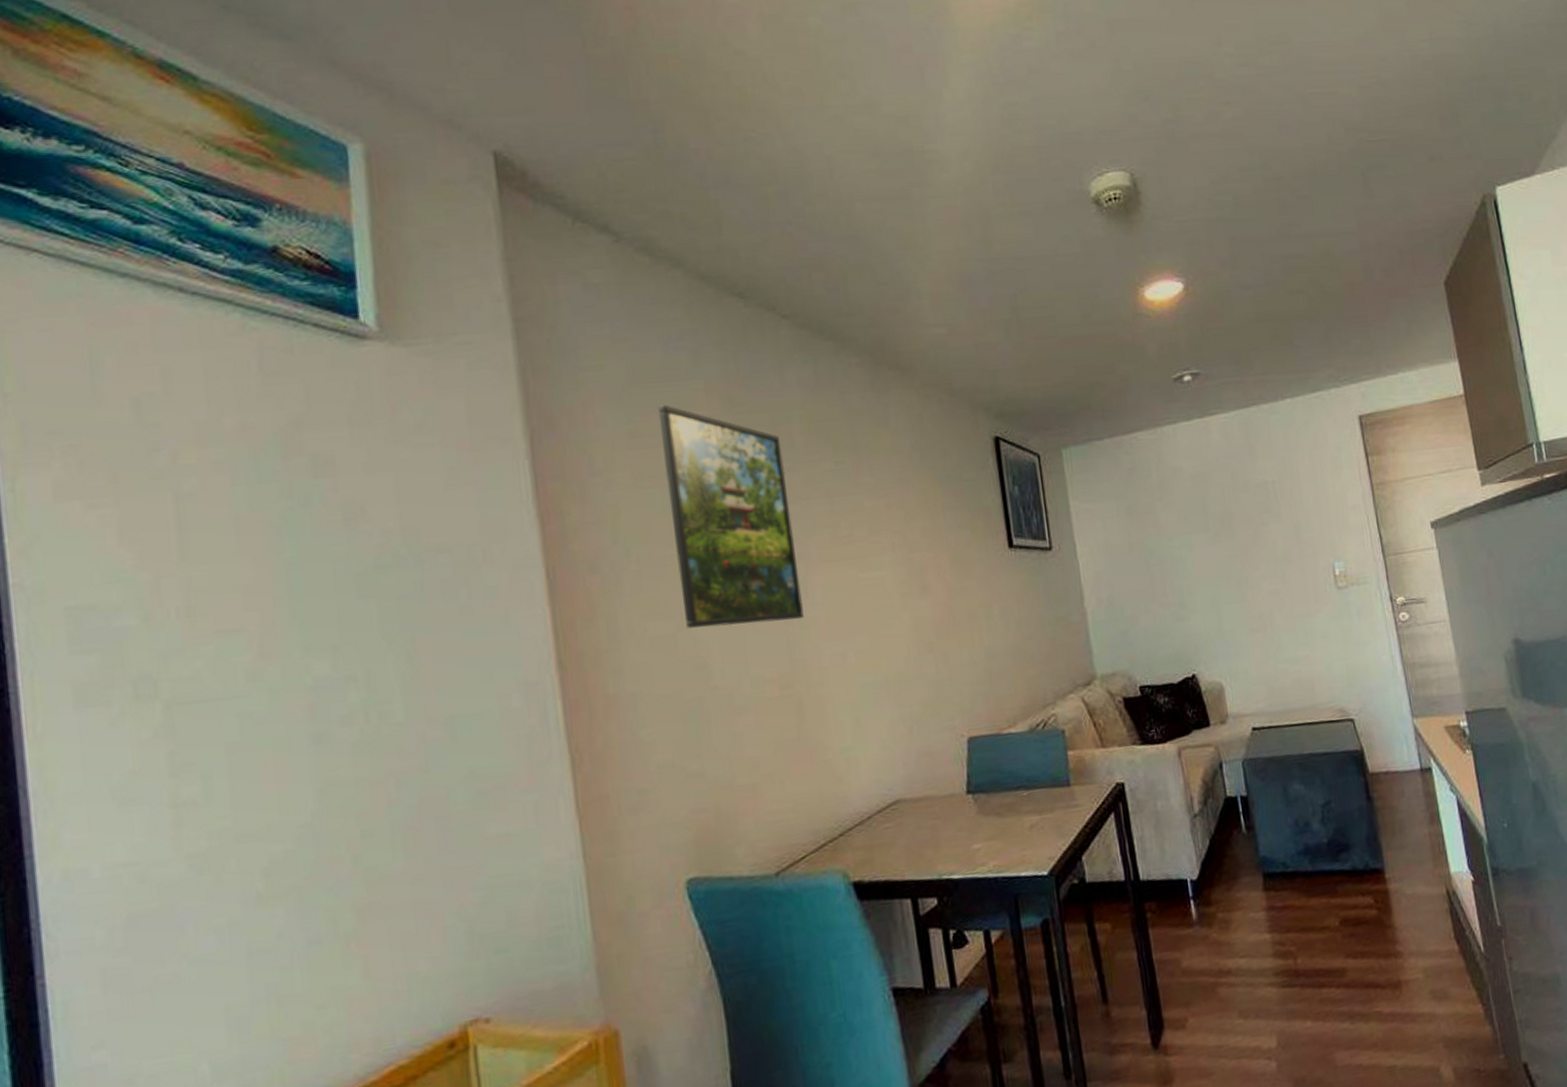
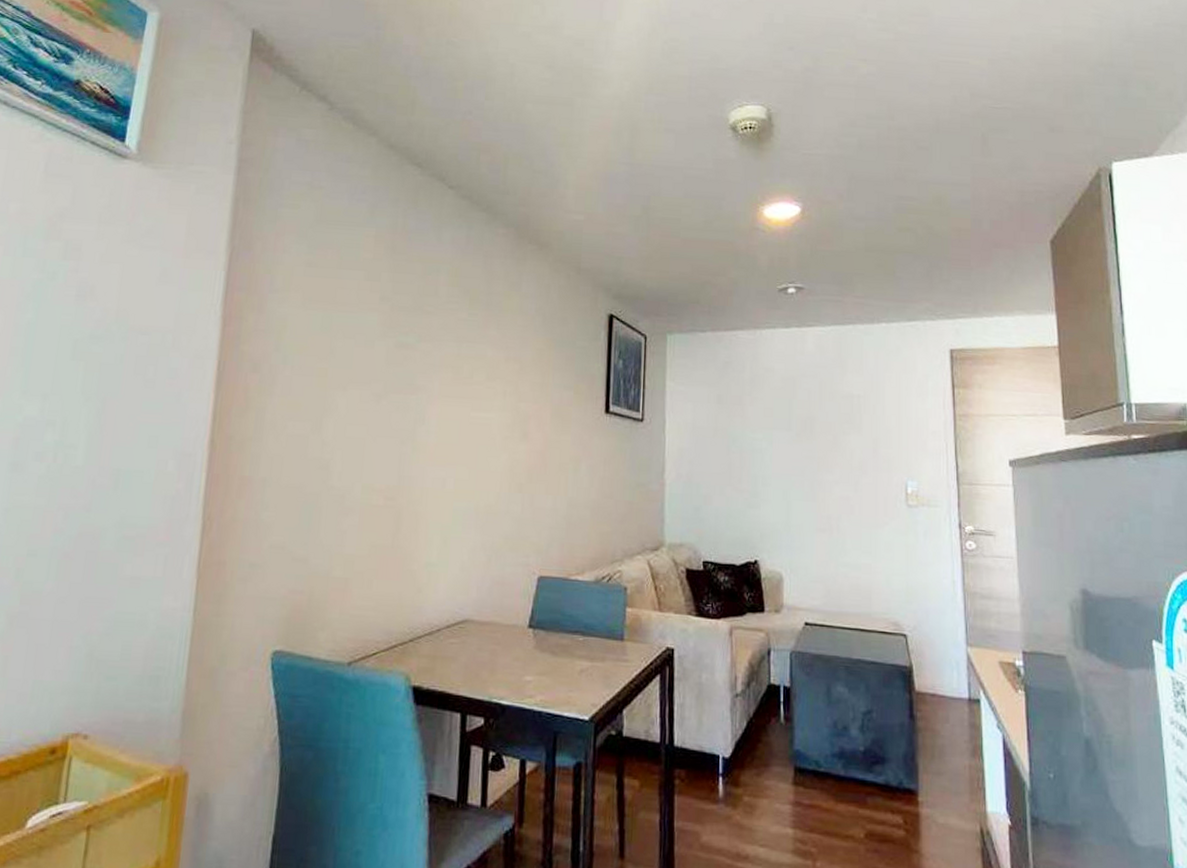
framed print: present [657,405,804,628] -> none [319,244,428,442]

